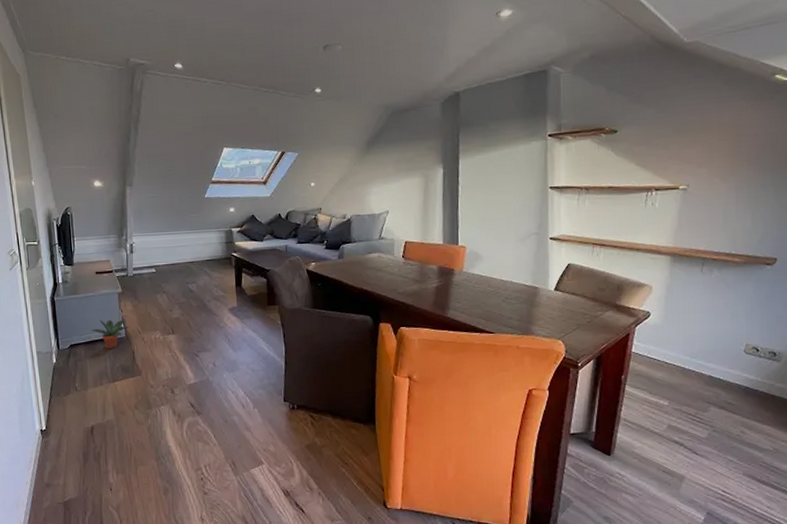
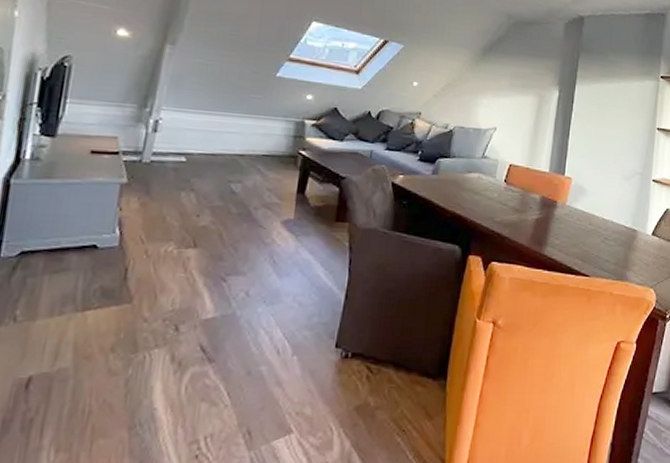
potted plant: present [91,319,130,349] -> none [63,219,129,263]

